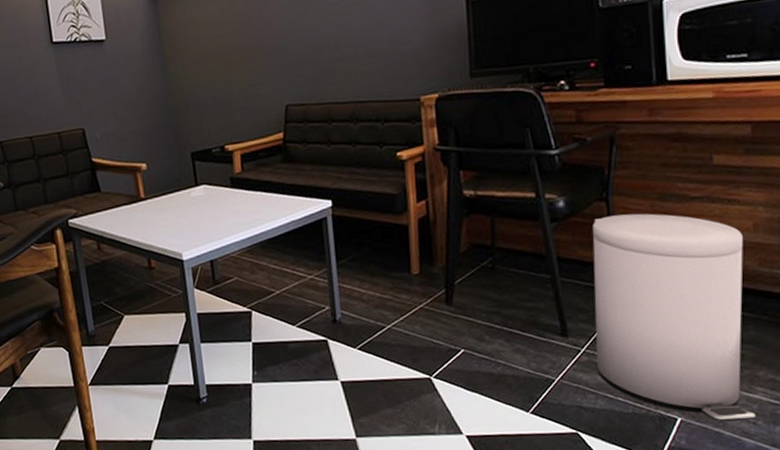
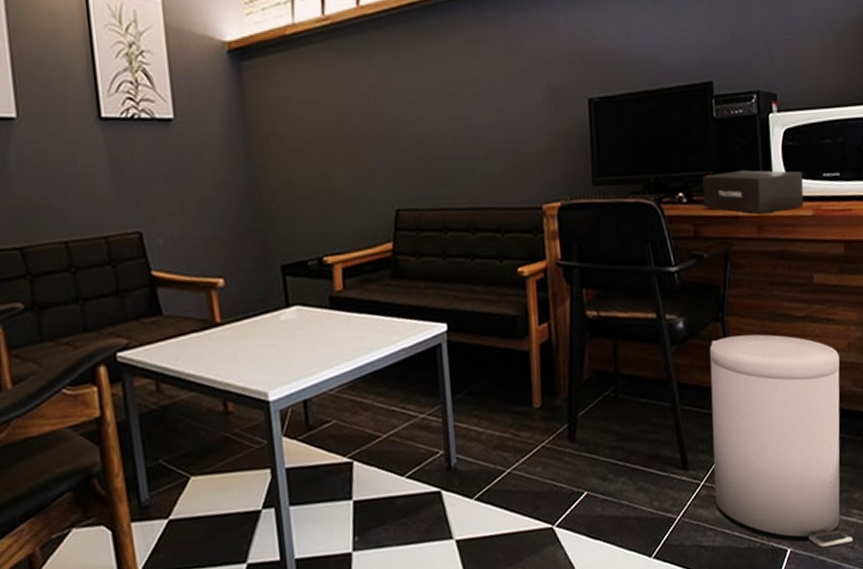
box: none [586,54,703,98] -> present [702,170,804,214]

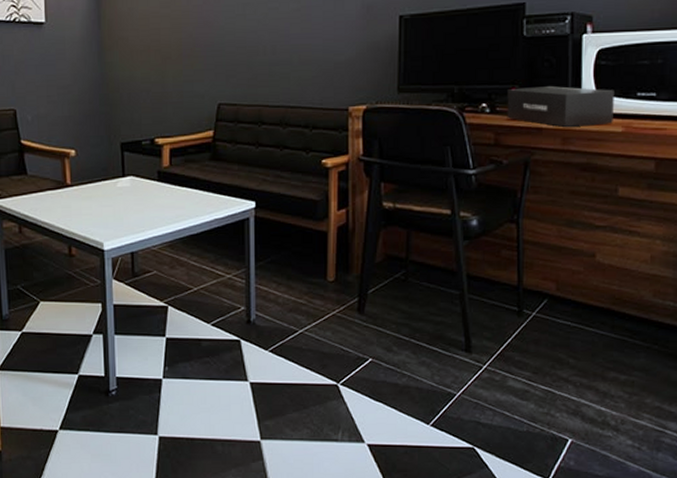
pedal bin: present [710,334,854,550] -> none [496,237,642,446]

